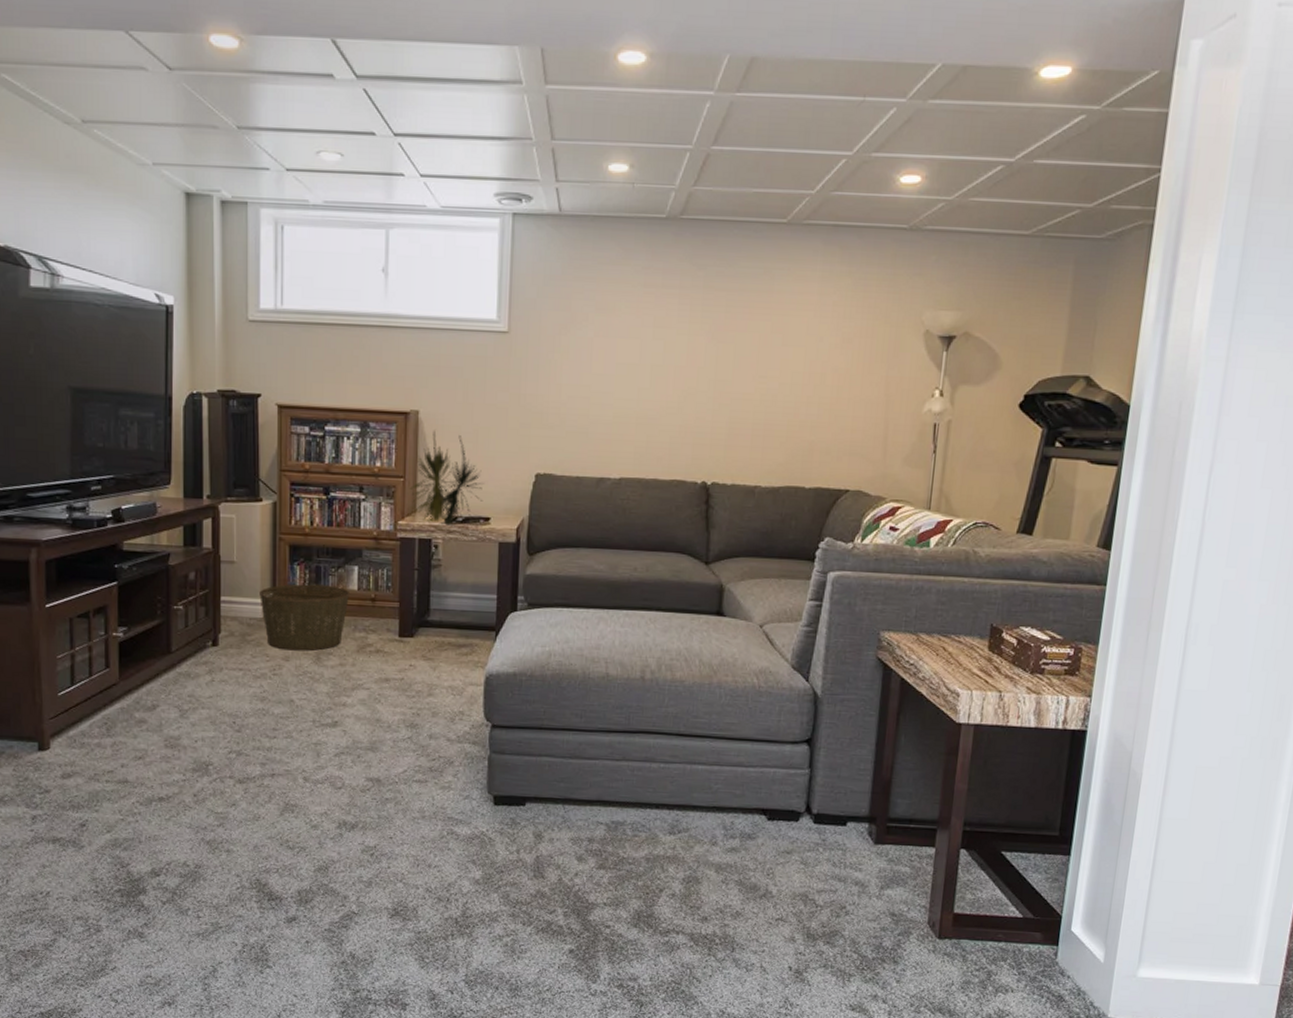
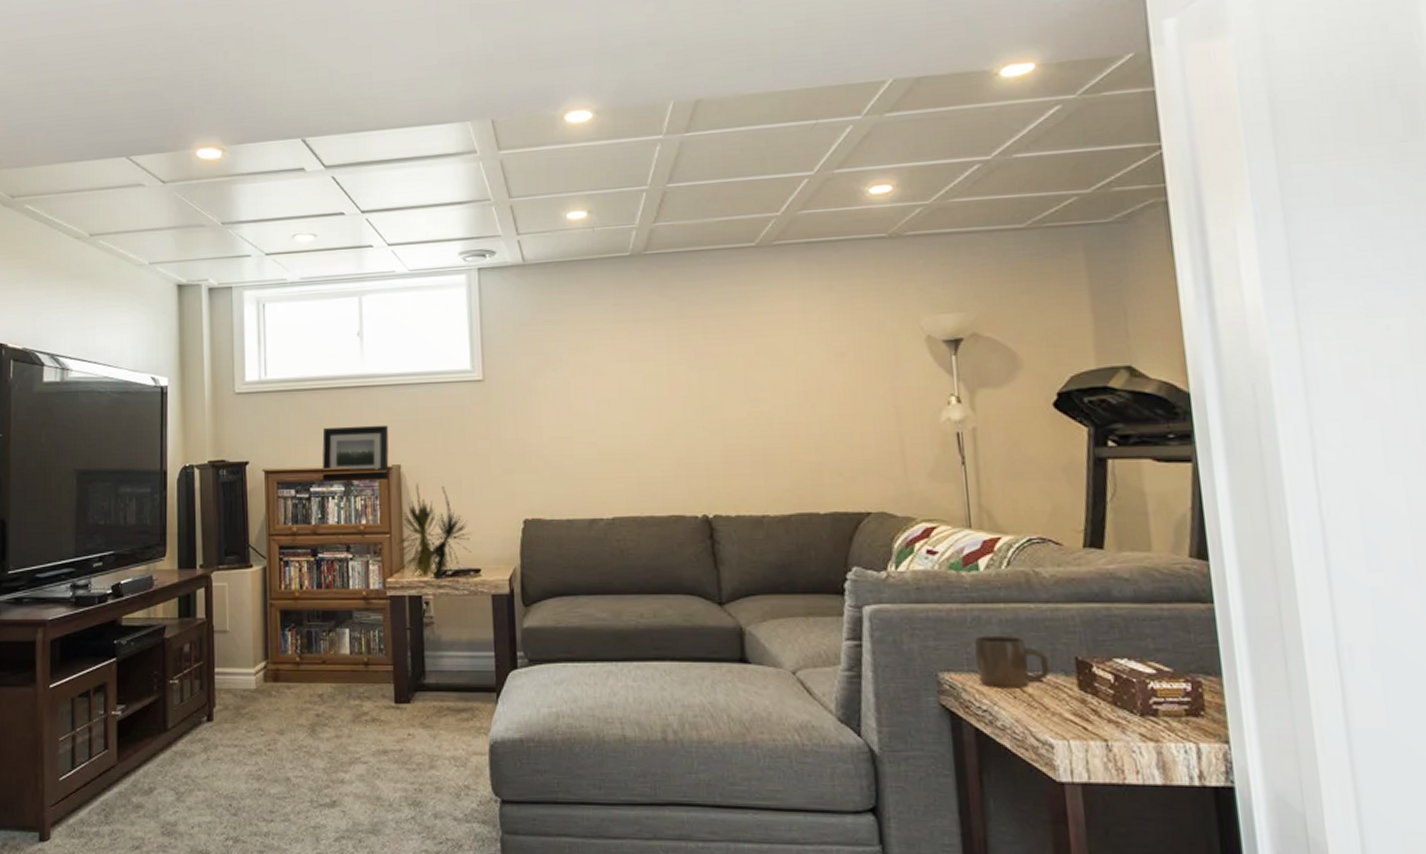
basket: present [259,584,351,651] -> none [252,651,343,723]
picture frame: none [338,366,410,424] -> present [322,425,389,481]
mug: none [912,603,970,649] -> present [974,637,1050,690]

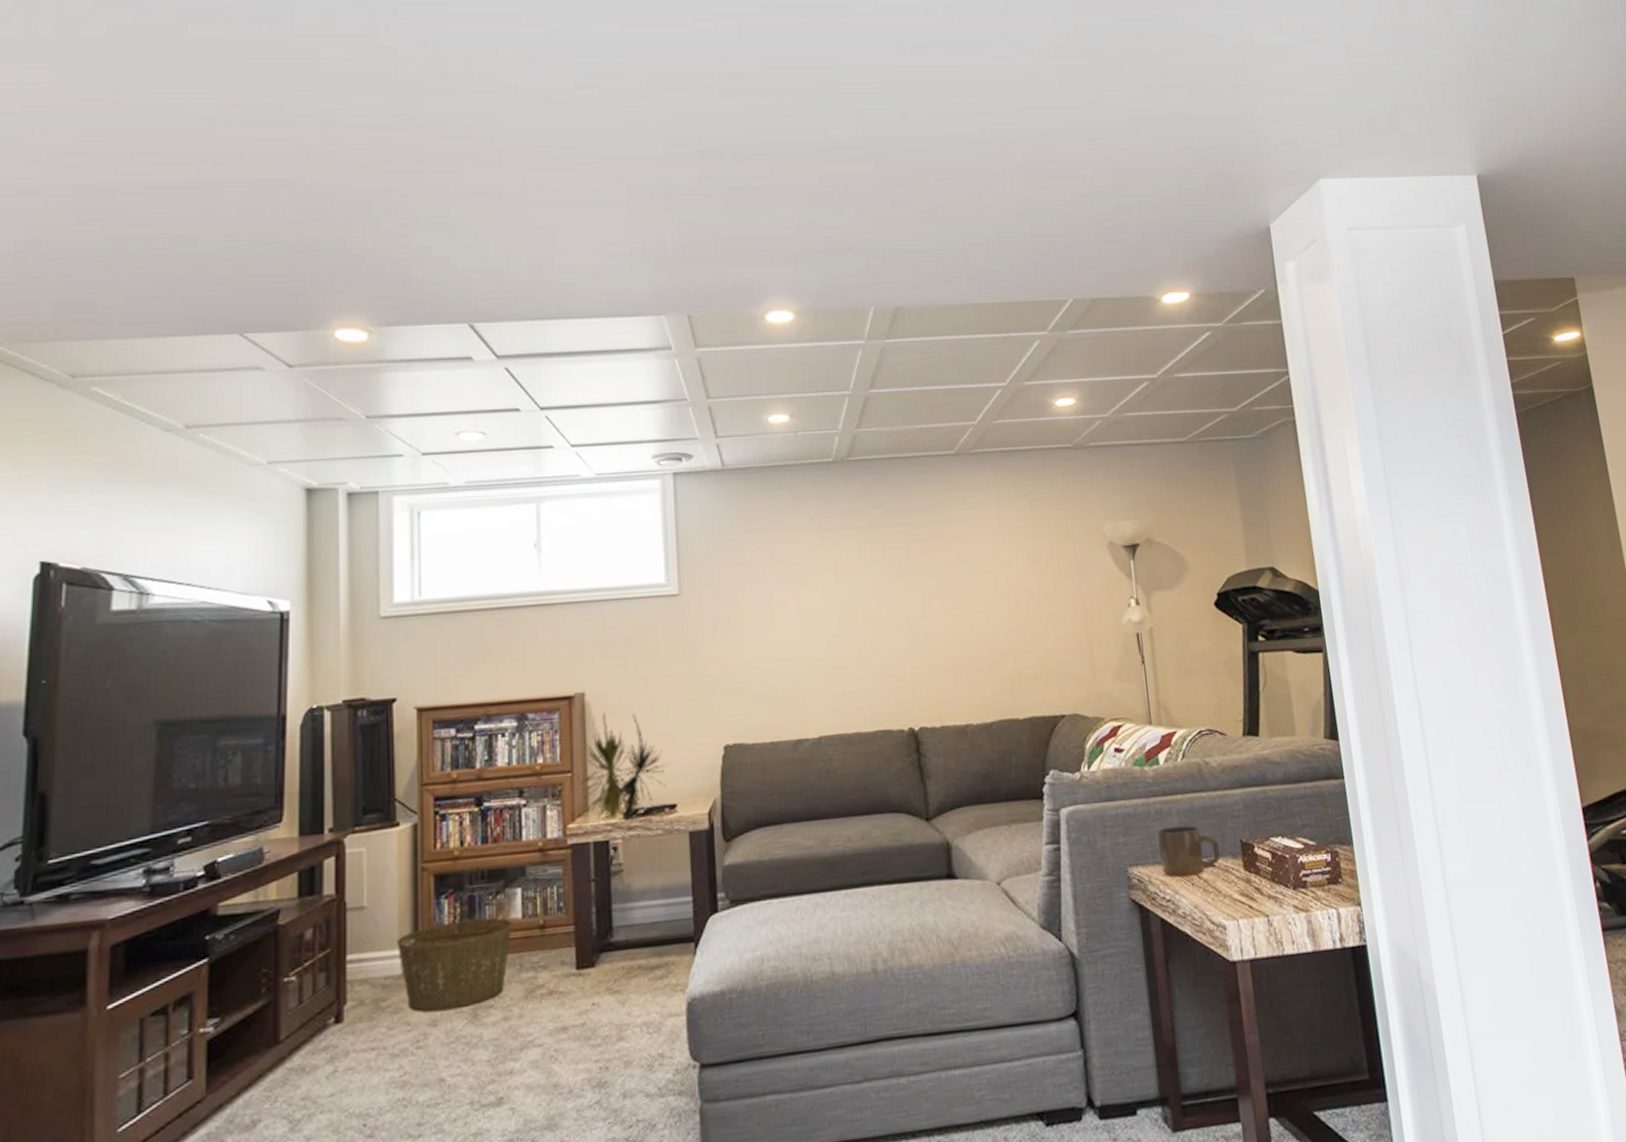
basket: none [252,651,343,723] -> present [397,917,513,1013]
picture frame: present [322,425,389,481] -> none [489,648,571,717]

